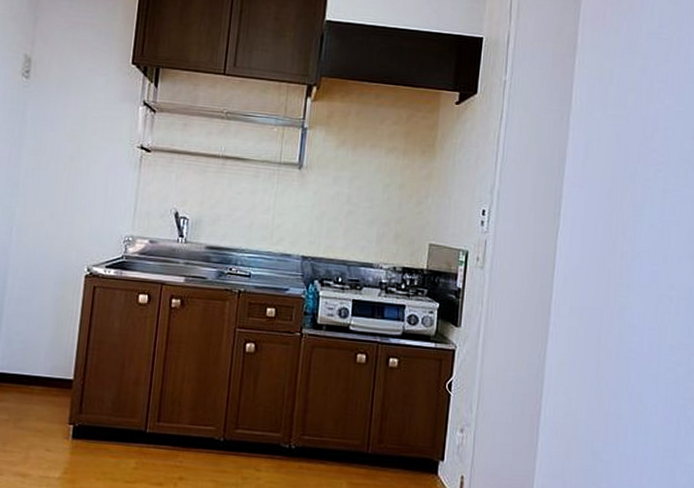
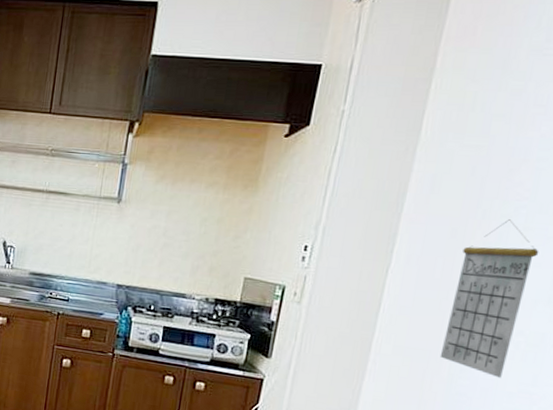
calendar: none [610,182,677,333] -> present [439,219,539,379]

